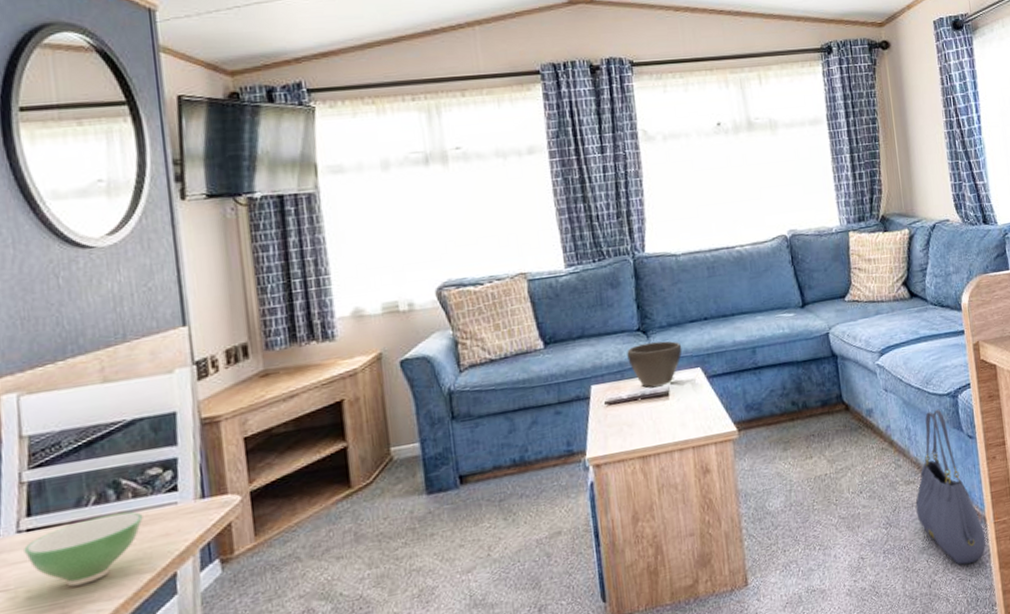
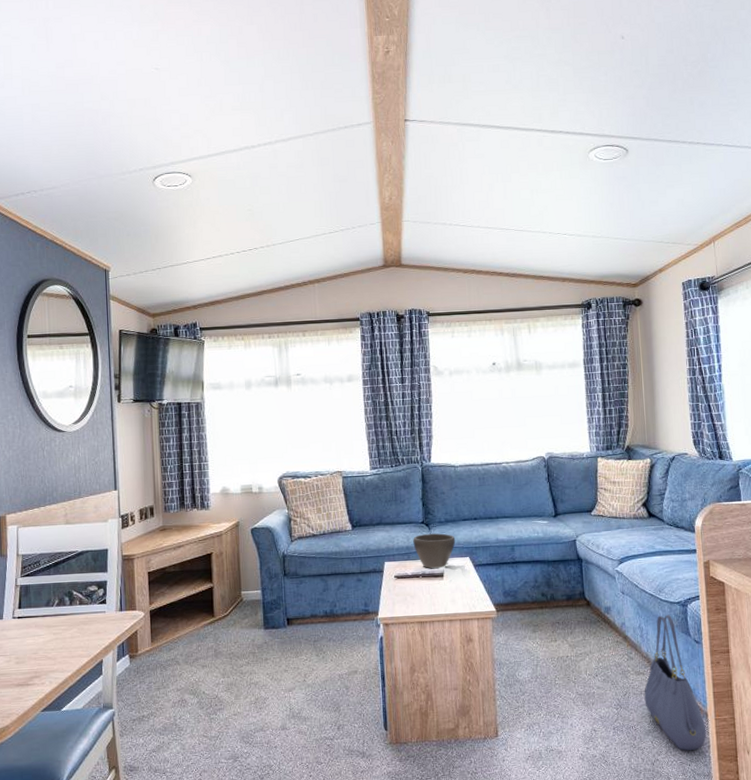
bowl: present [24,512,143,587] -> none [16,614,85,659]

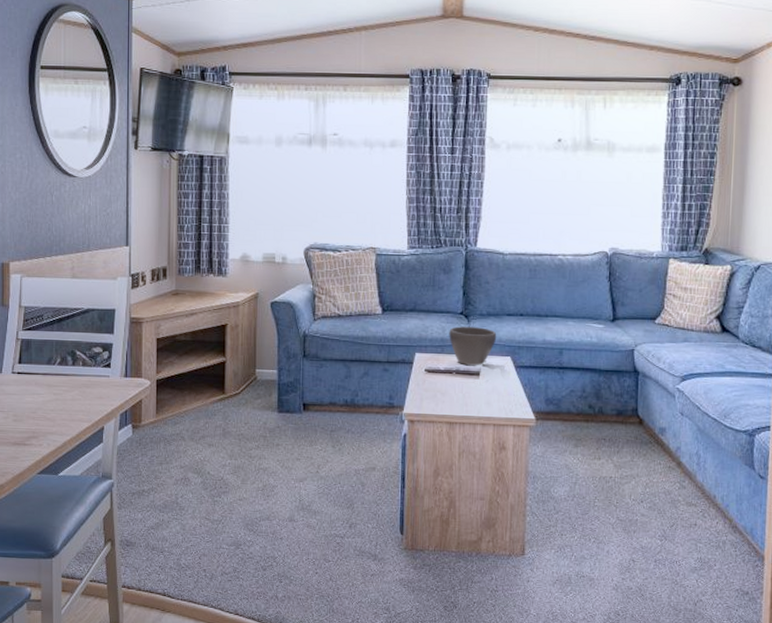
handbag: present [644,614,707,751] -> none [693,443,761,595]

